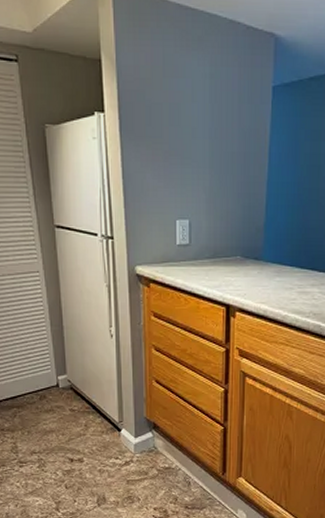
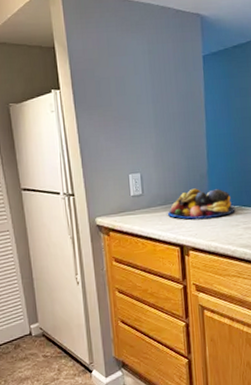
fruit bowl: none [216,242,291,278] -> present [168,188,236,220]

